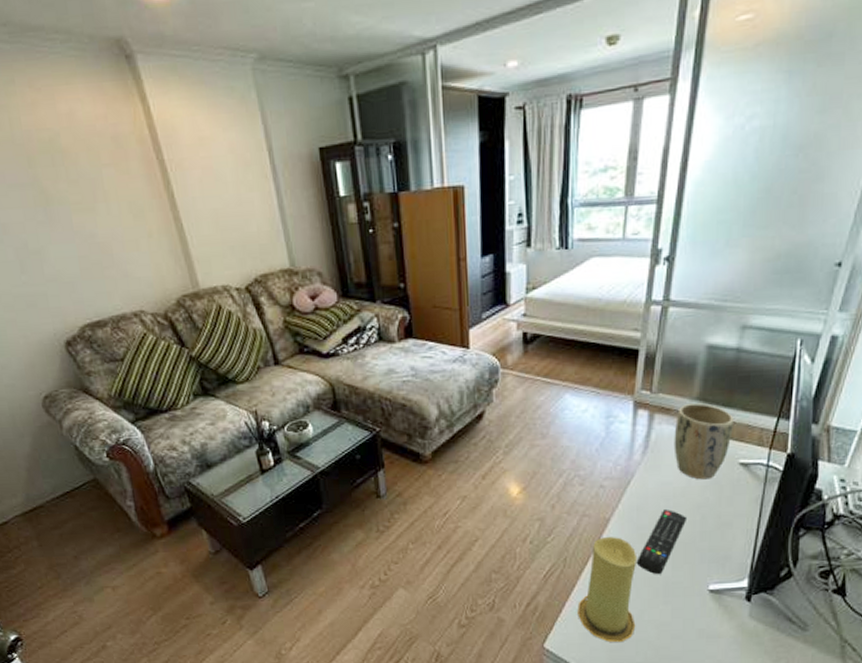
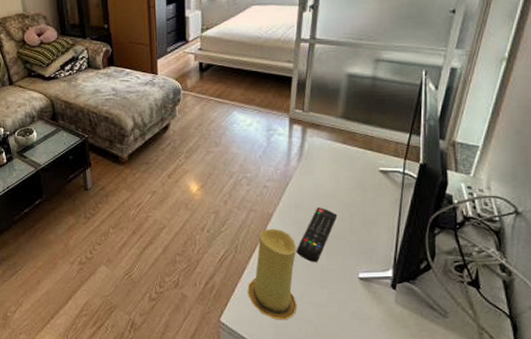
plant pot: present [674,403,733,480] -> none [323,121,373,184]

